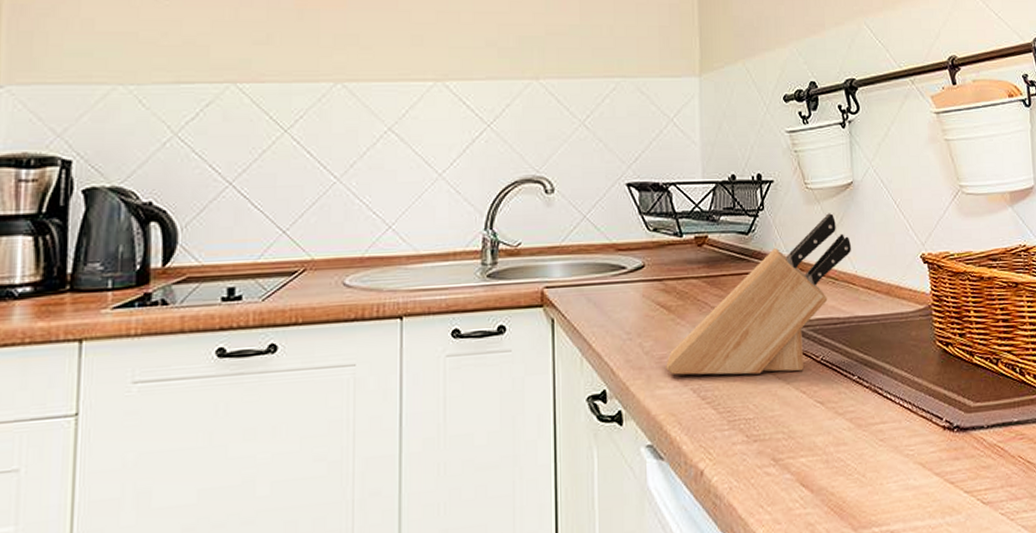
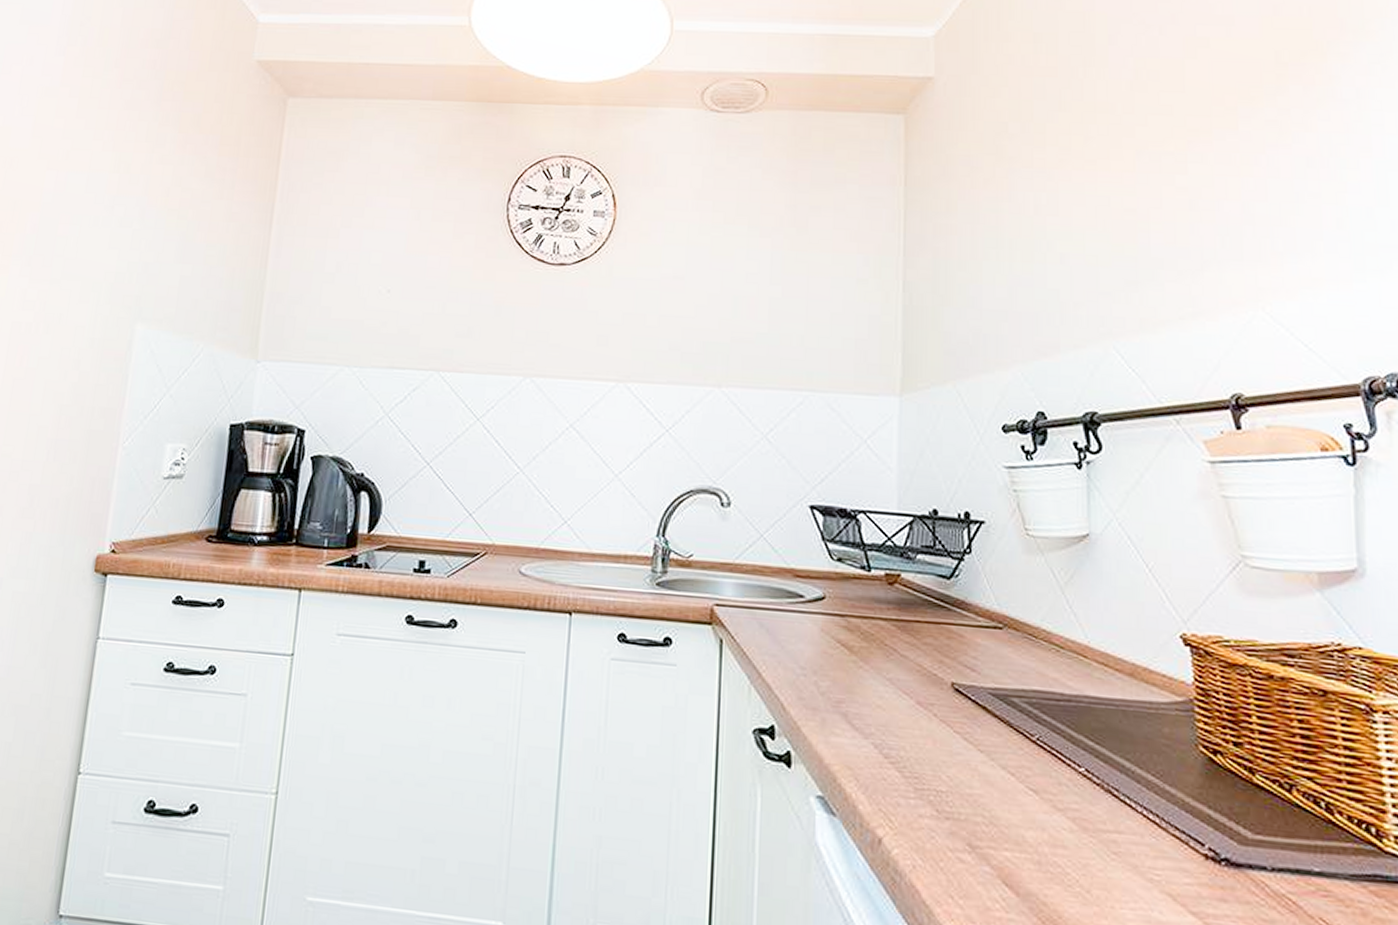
knife block: present [666,213,852,376] -> none [844,567,1085,749]

